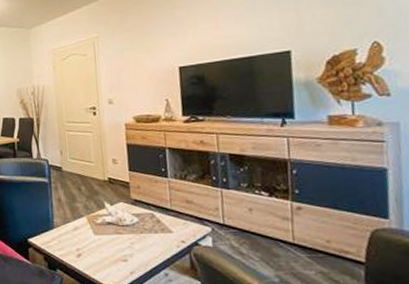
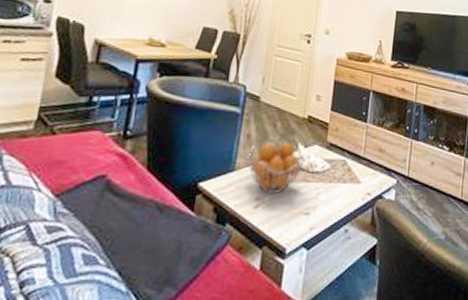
fruit basket: none [62,202,113,246] -> present [247,142,304,195]

